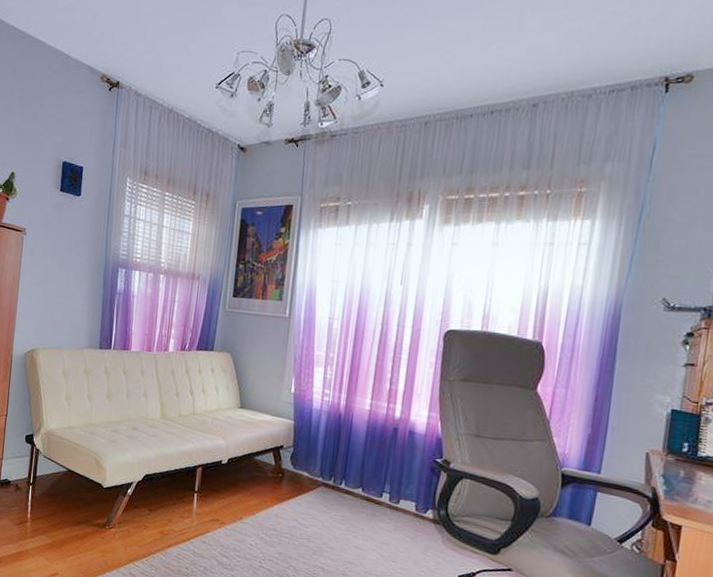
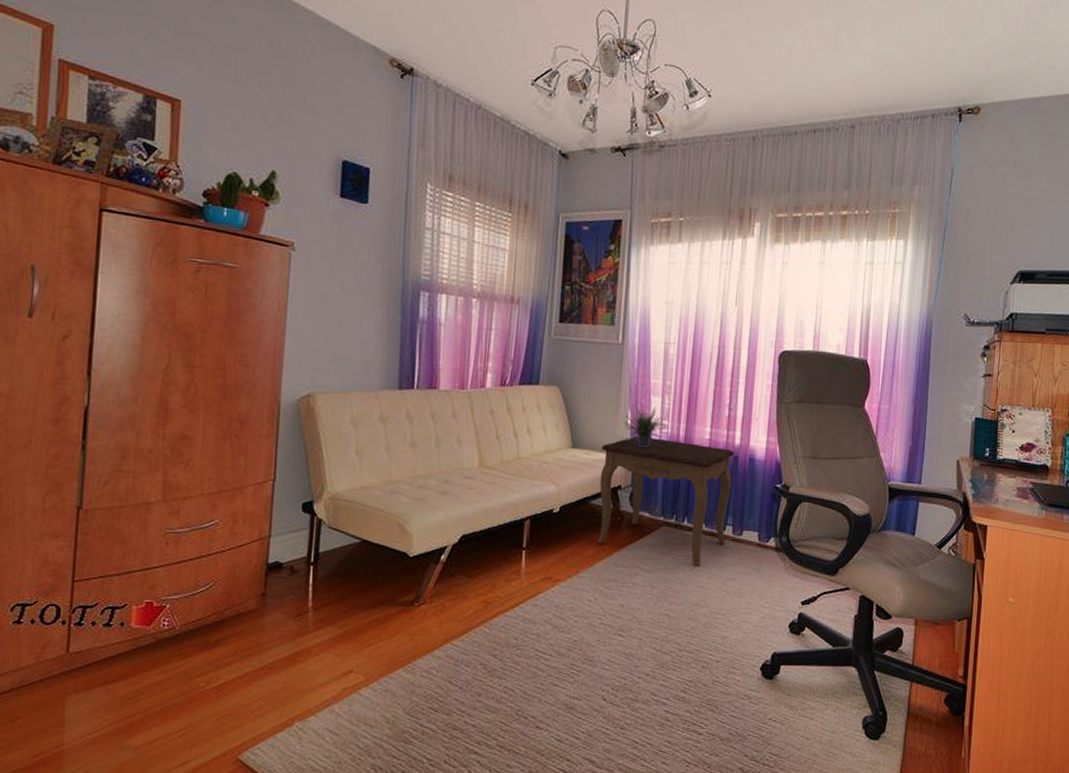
side table: none [260,401,394,529] -> present [598,435,735,568]
potted plant: none [289,370,329,414] -> present [625,401,668,449]

